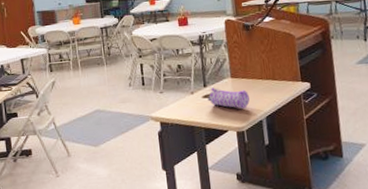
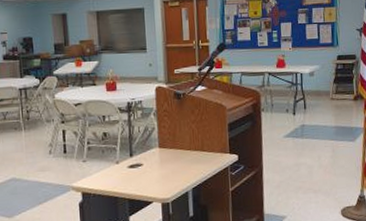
pencil case: present [207,88,250,109] -> none [133,158,177,180]

